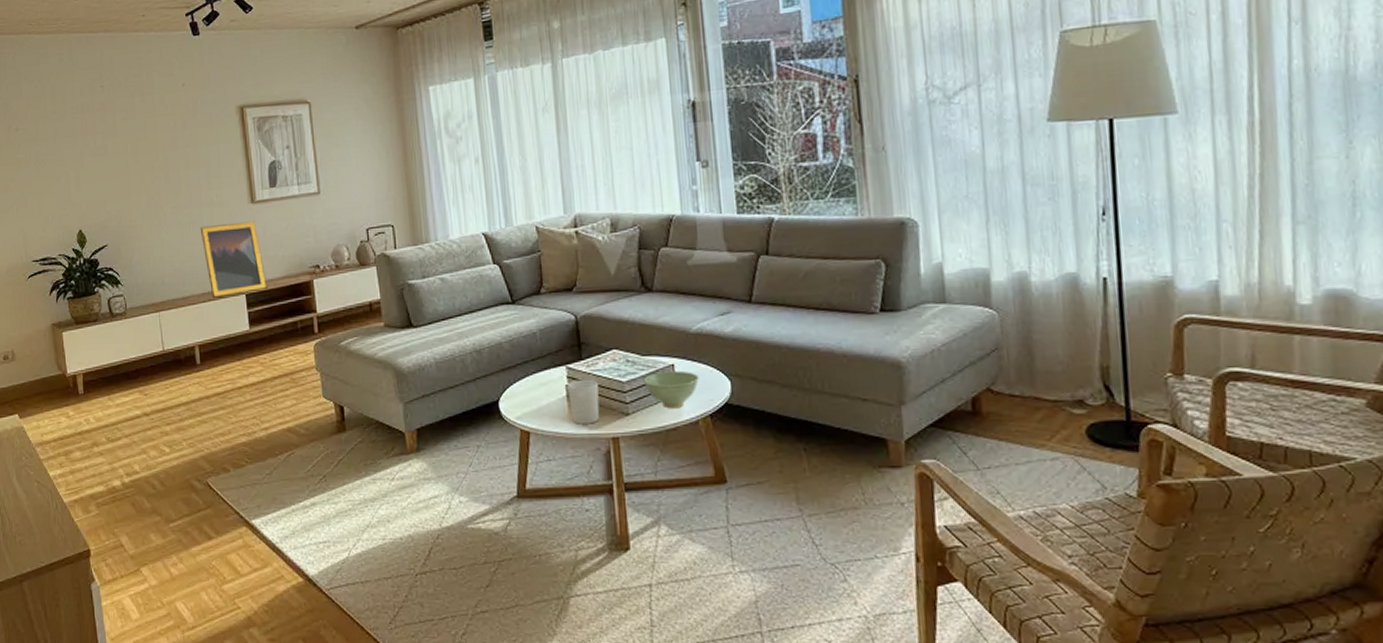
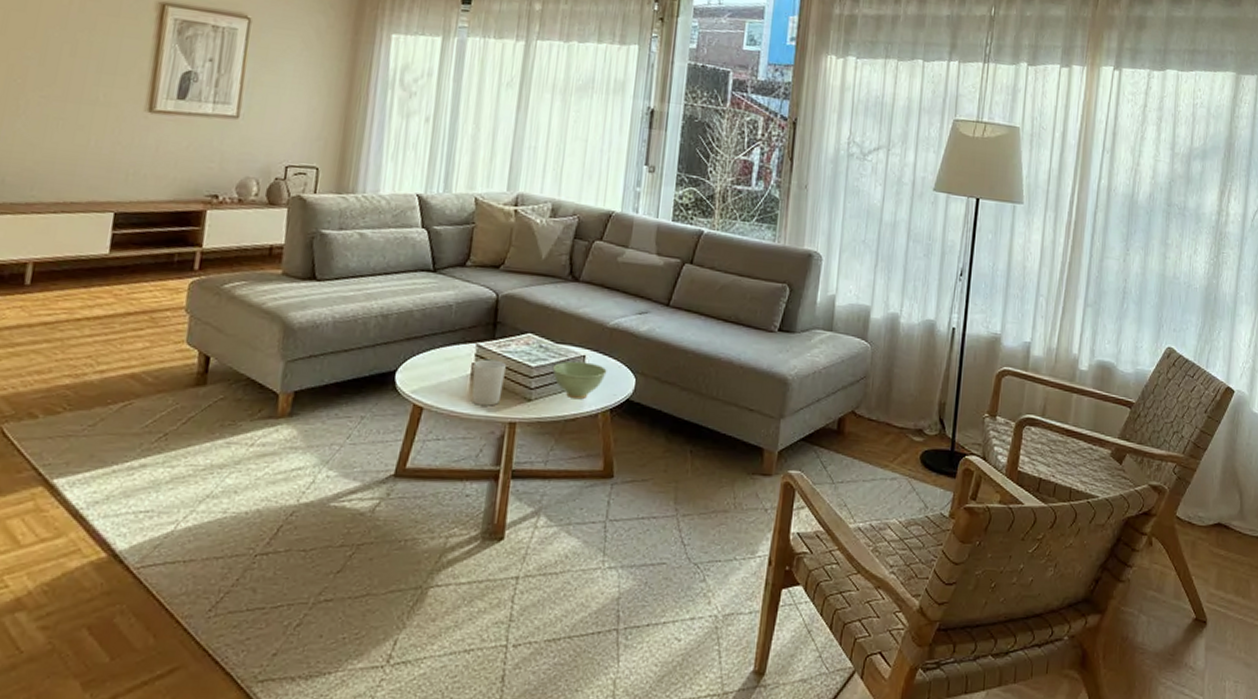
picture frame: present [200,221,267,298] -> none [67,125,149,212]

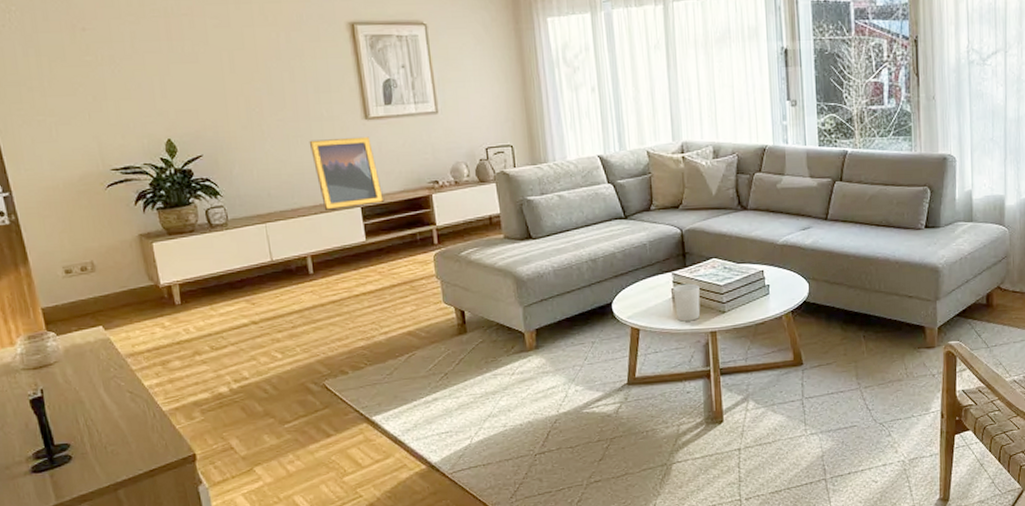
picture frame: none [67,125,149,212] -> present [309,136,383,210]
bowl: present [552,361,607,400] -> none [737,275,784,307]

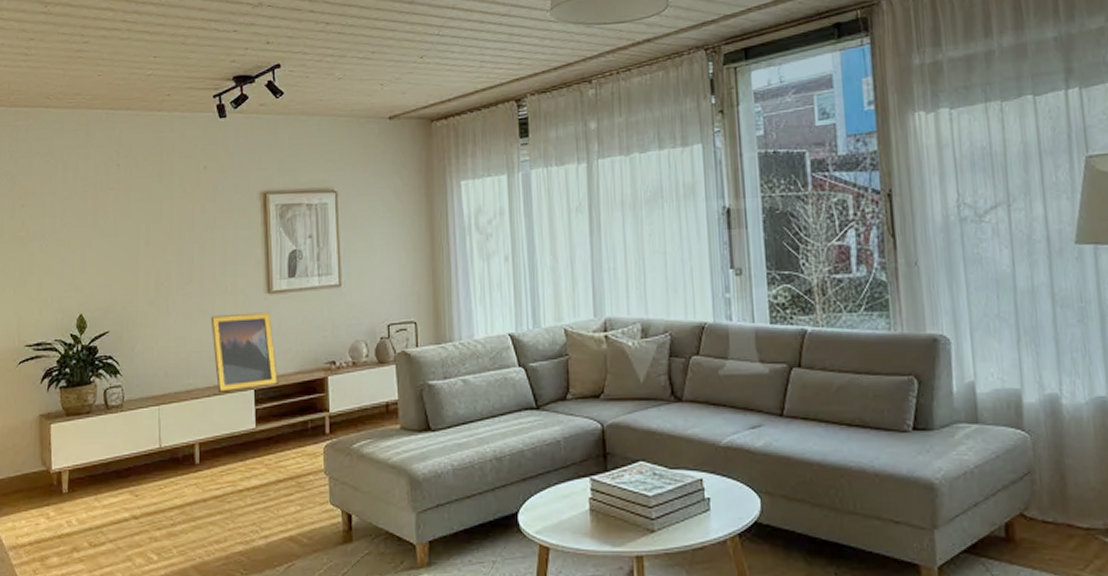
candle holder: present [673,283,701,322] -> none [590,492,624,541]

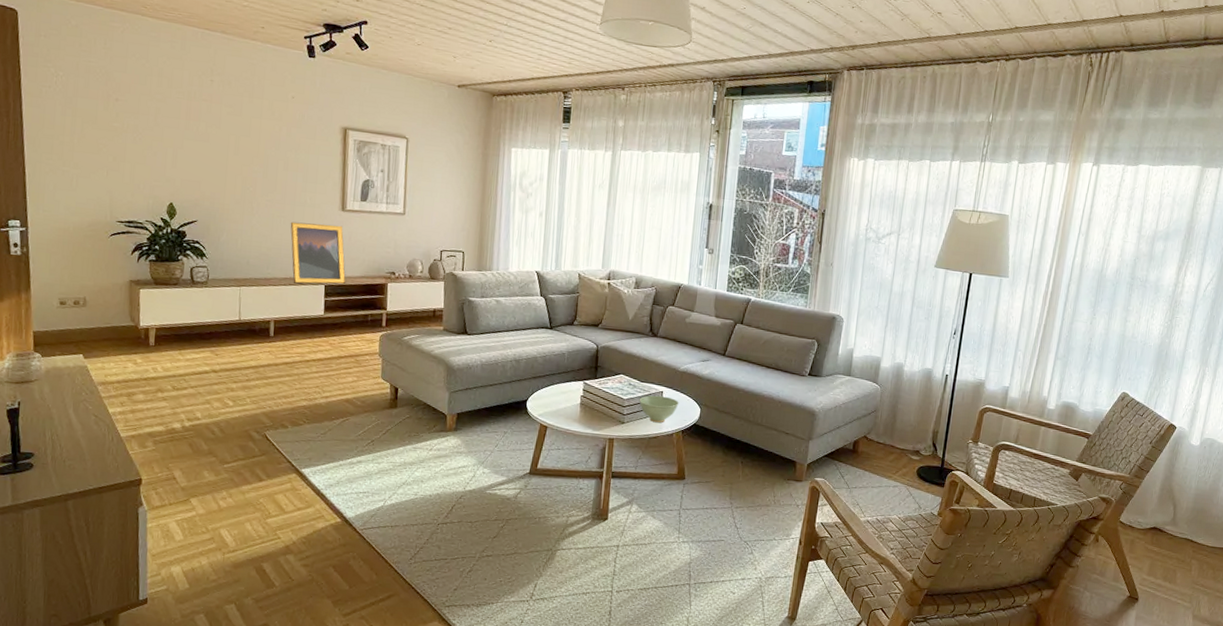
bowl: none [670,486,728,527] -> present [639,395,679,423]

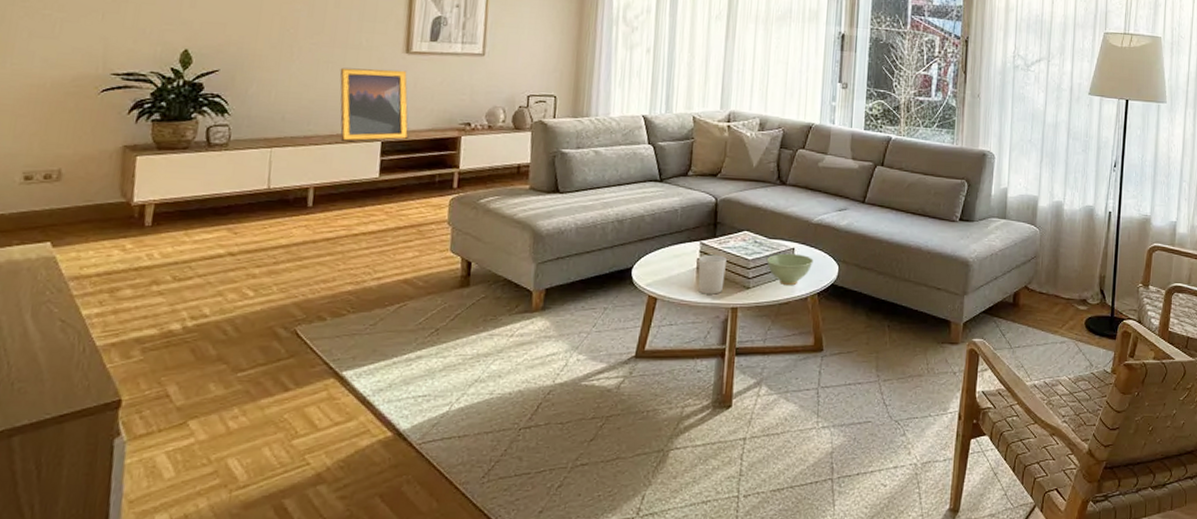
candle holder: none [581,392,605,427] -> present [697,254,727,295]

